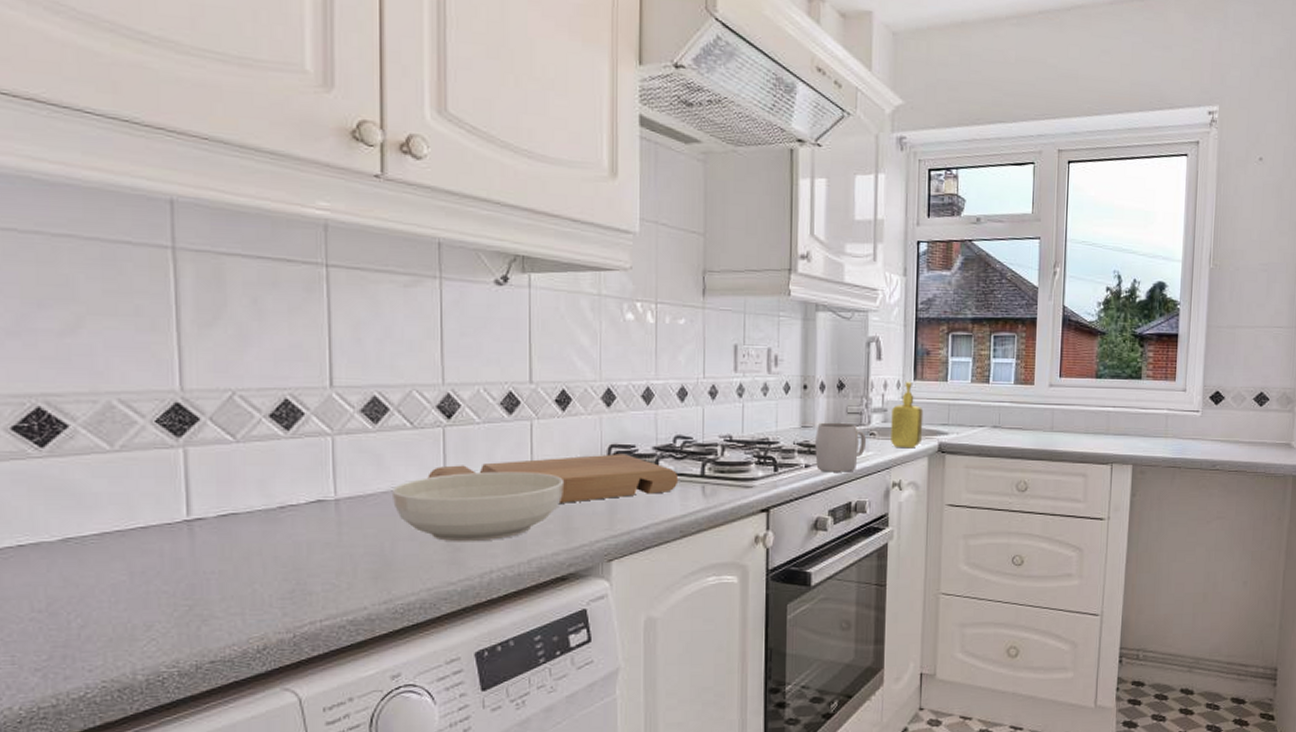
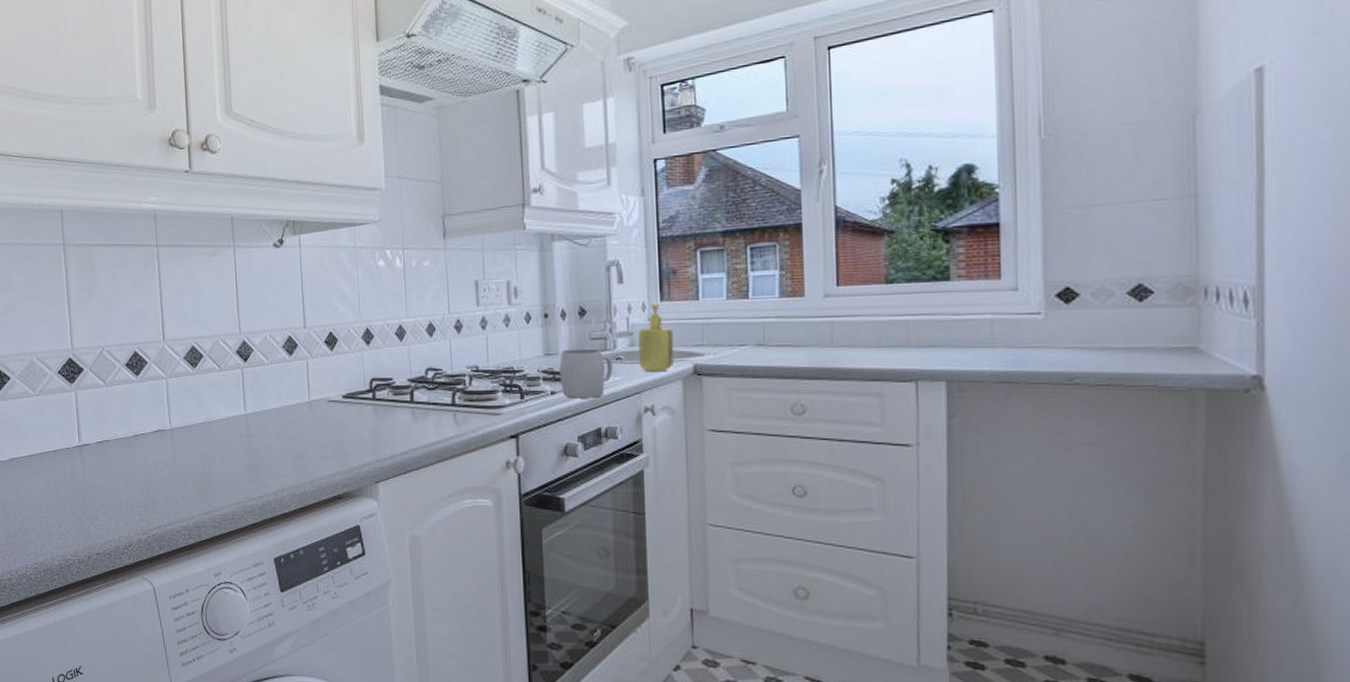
bowl: present [391,471,565,542] -> none [207,404,336,464]
cutting board: present [427,454,679,503] -> none [232,386,432,431]

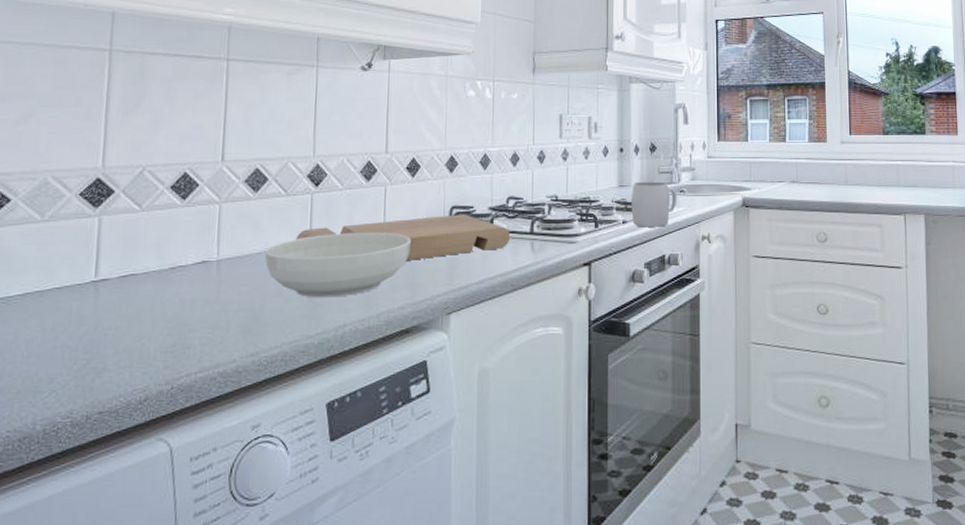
bowl: none [207,404,336,464] -> present [264,232,412,298]
cutting board: none [232,386,432,431] -> present [296,214,511,261]
soap dispenser: present [638,302,675,372] -> none [699,142,728,204]

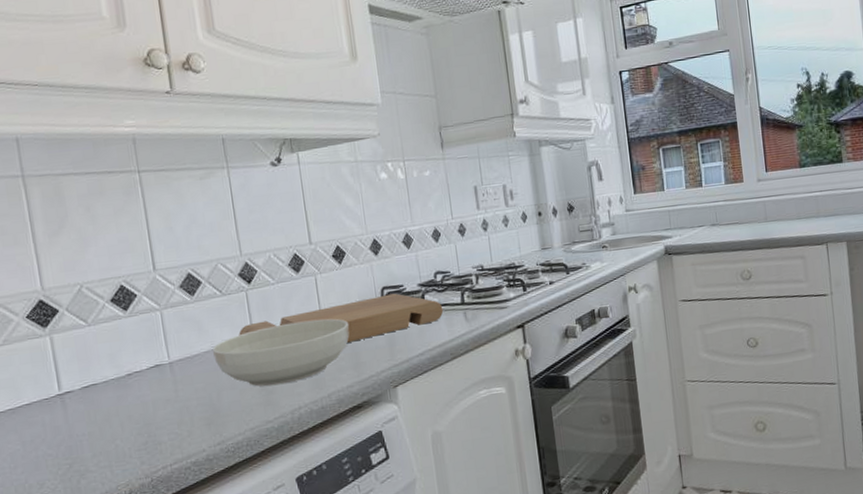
mug: present [631,181,677,227] -> none [554,240,601,286]

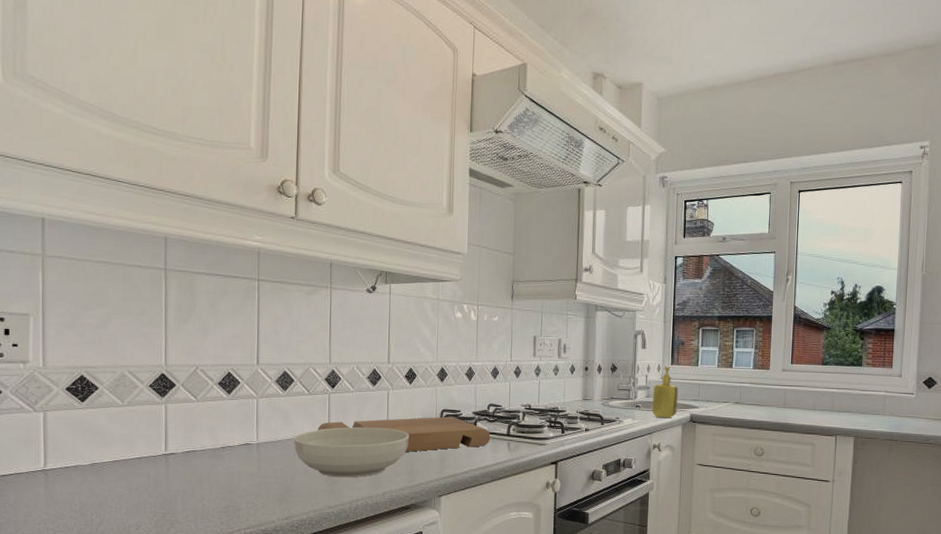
soap dispenser: none [618,195,650,256] -> present [652,365,679,419]

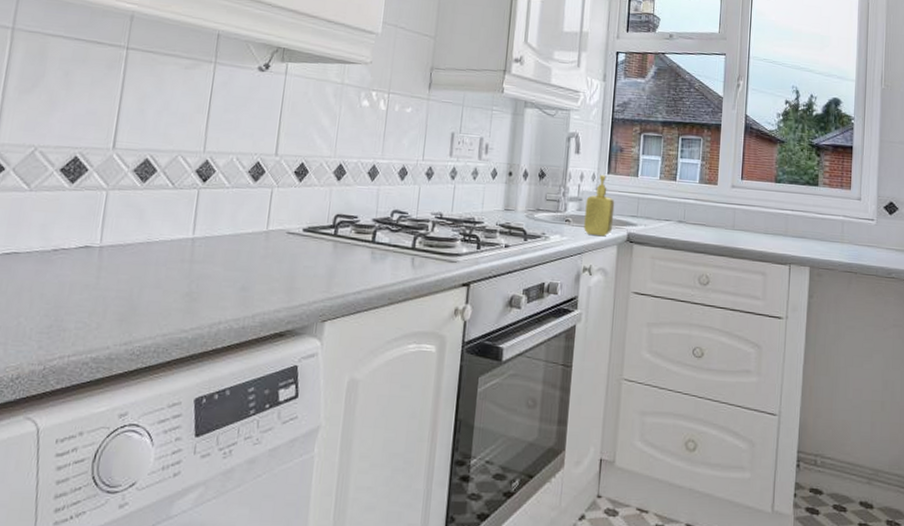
bowl: present [293,427,410,478] -> none [146,230,293,294]
cutting board: present [317,416,491,452] -> none [179,222,392,265]

